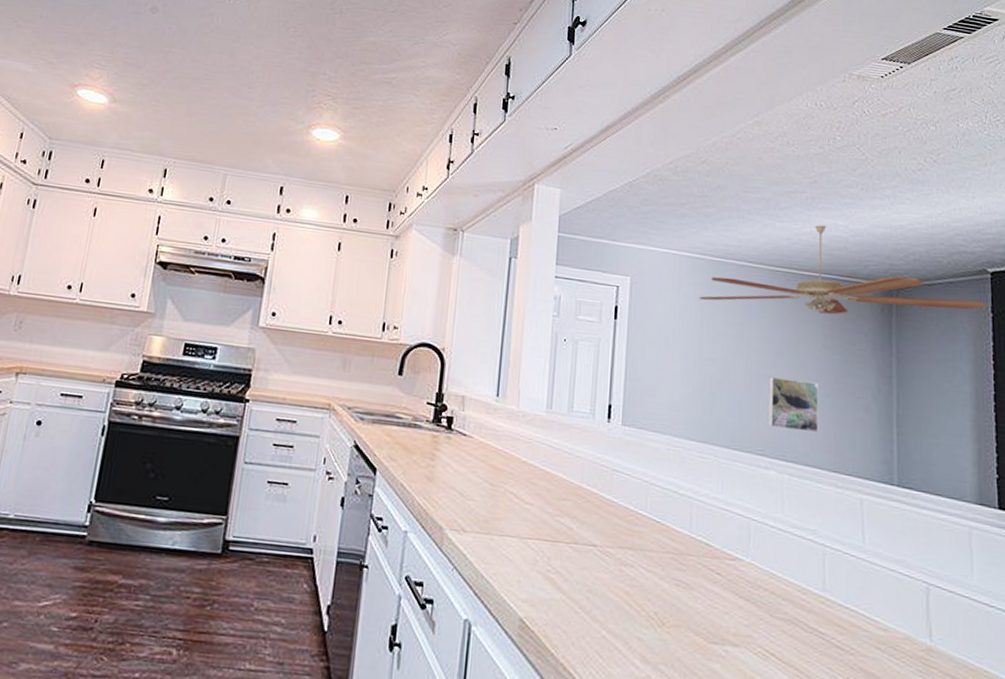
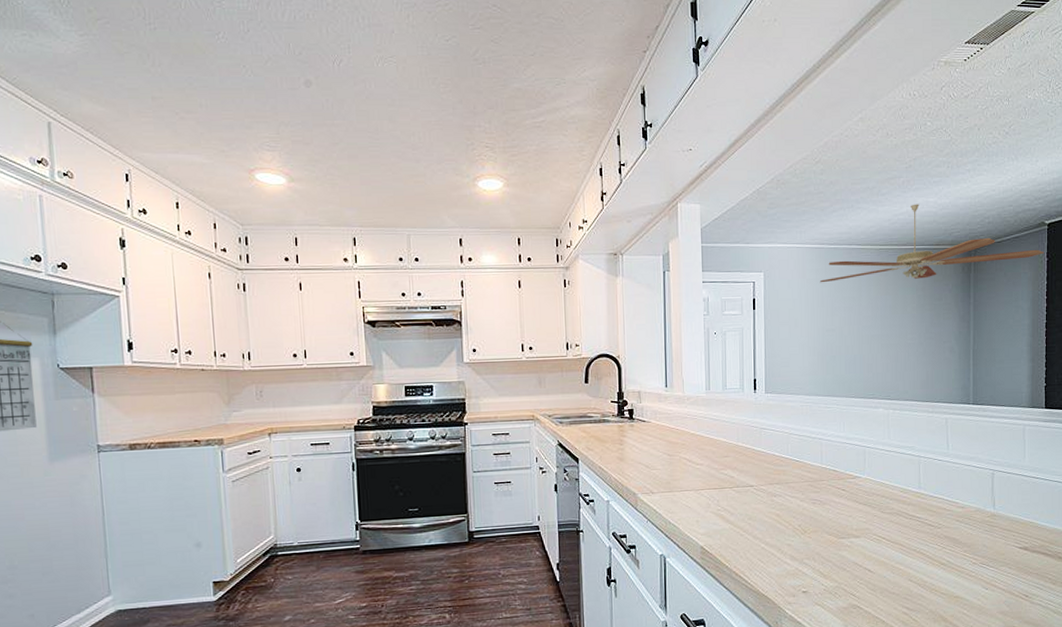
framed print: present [768,377,819,433] -> none [876,335,915,376]

